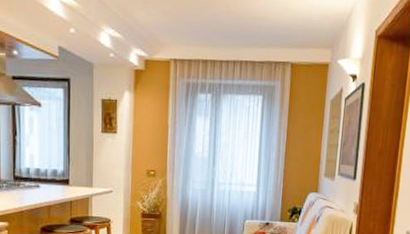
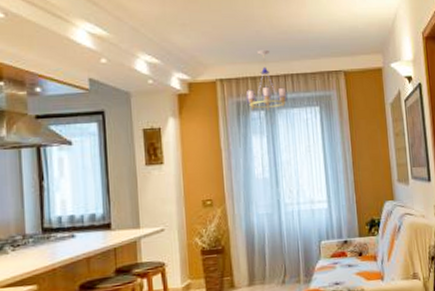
chandelier: none [195,33,234,94] -> present [246,49,288,111]

